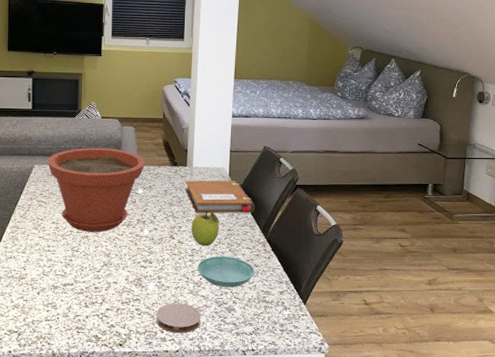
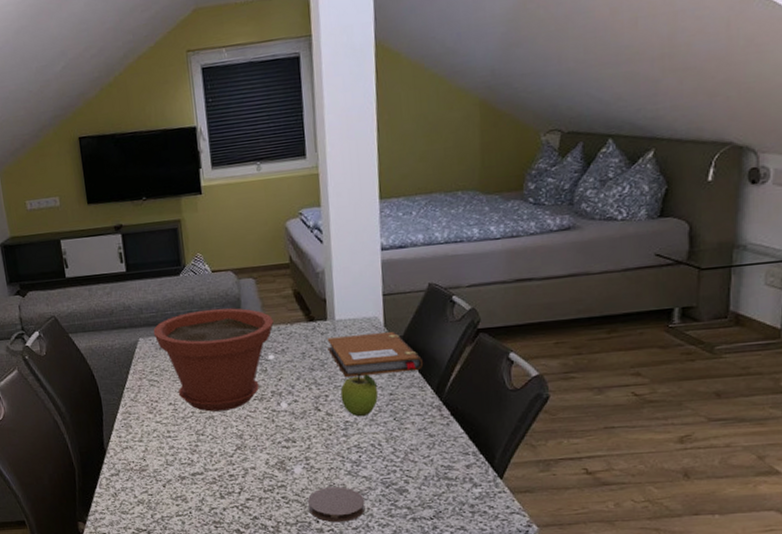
saucer: present [197,255,255,288] -> none [353,426,430,465]

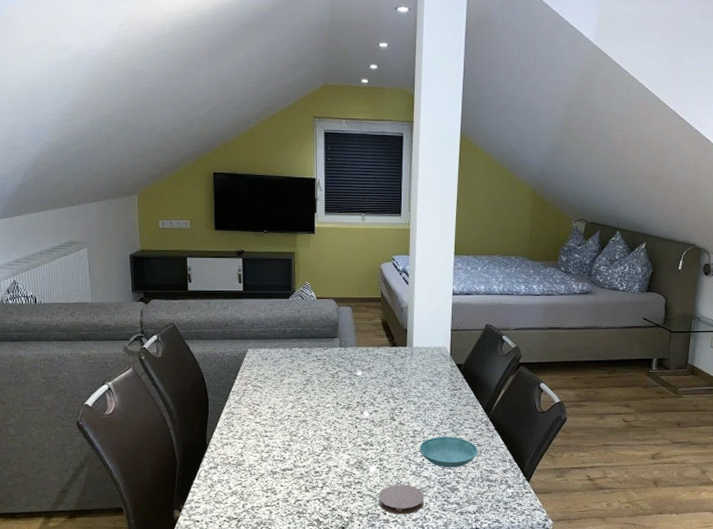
plant pot: present [153,308,274,412] -> none [261,329,364,416]
notebook: present [327,332,424,377] -> none [405,360,478,394]
fruit: present [340,373,379,417] -> none [412,391,442,427]
saucer: none [353,426,430,465] -> present [419,436,478,468]

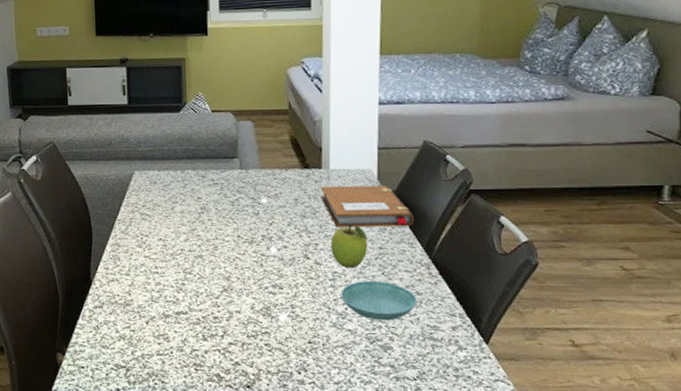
coaster: present [378,484,424,515] -> none [290,337,349,376]
notebook: none [405,360,478,394] -> present [320,186,415,227]
fruit: none [412,391,442,427] -> present [330,224,368,269]

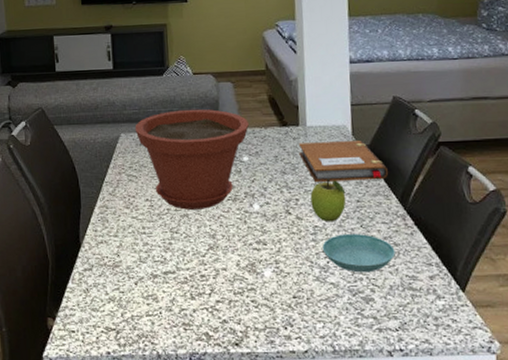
plant pot: none [149,148,269,251] -> present [135,109,249,210]

